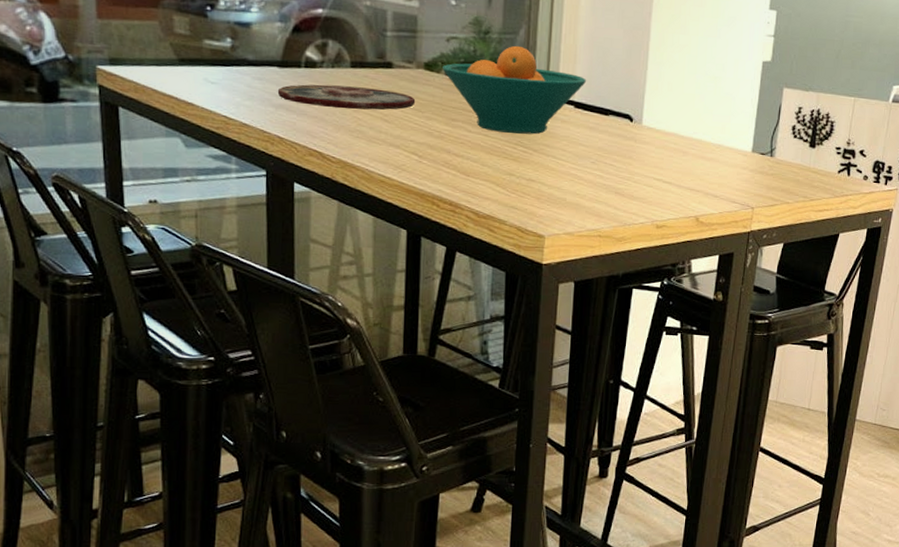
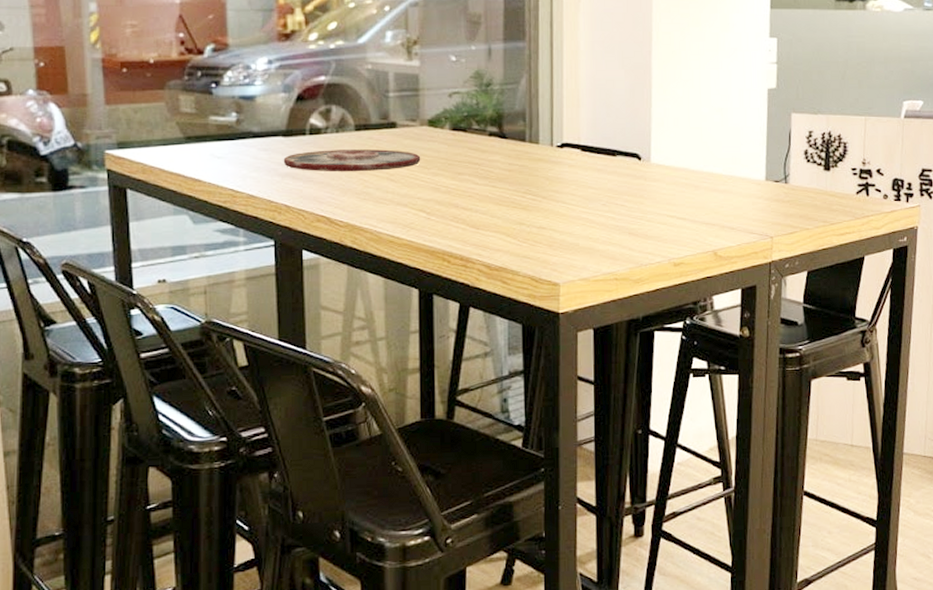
fruit bowl: present [442,45,587,135] -> none [446,95,592,182]

